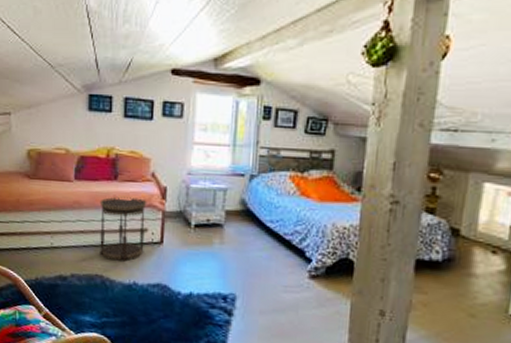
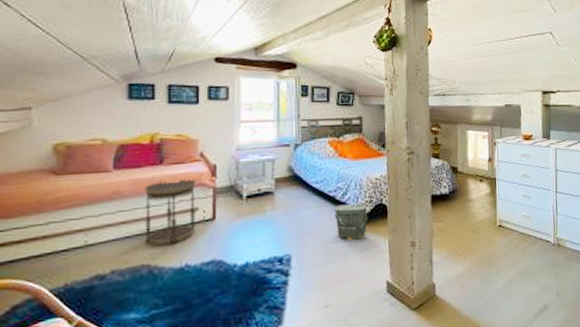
bag: none [289,251,330,294] -> present [334,203,368,240]

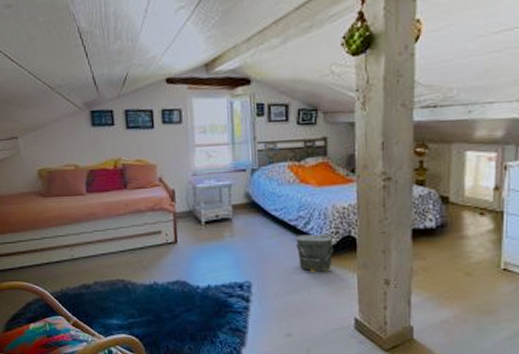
side table: present [143,178,197,247] -> none [113,203,160,264]

